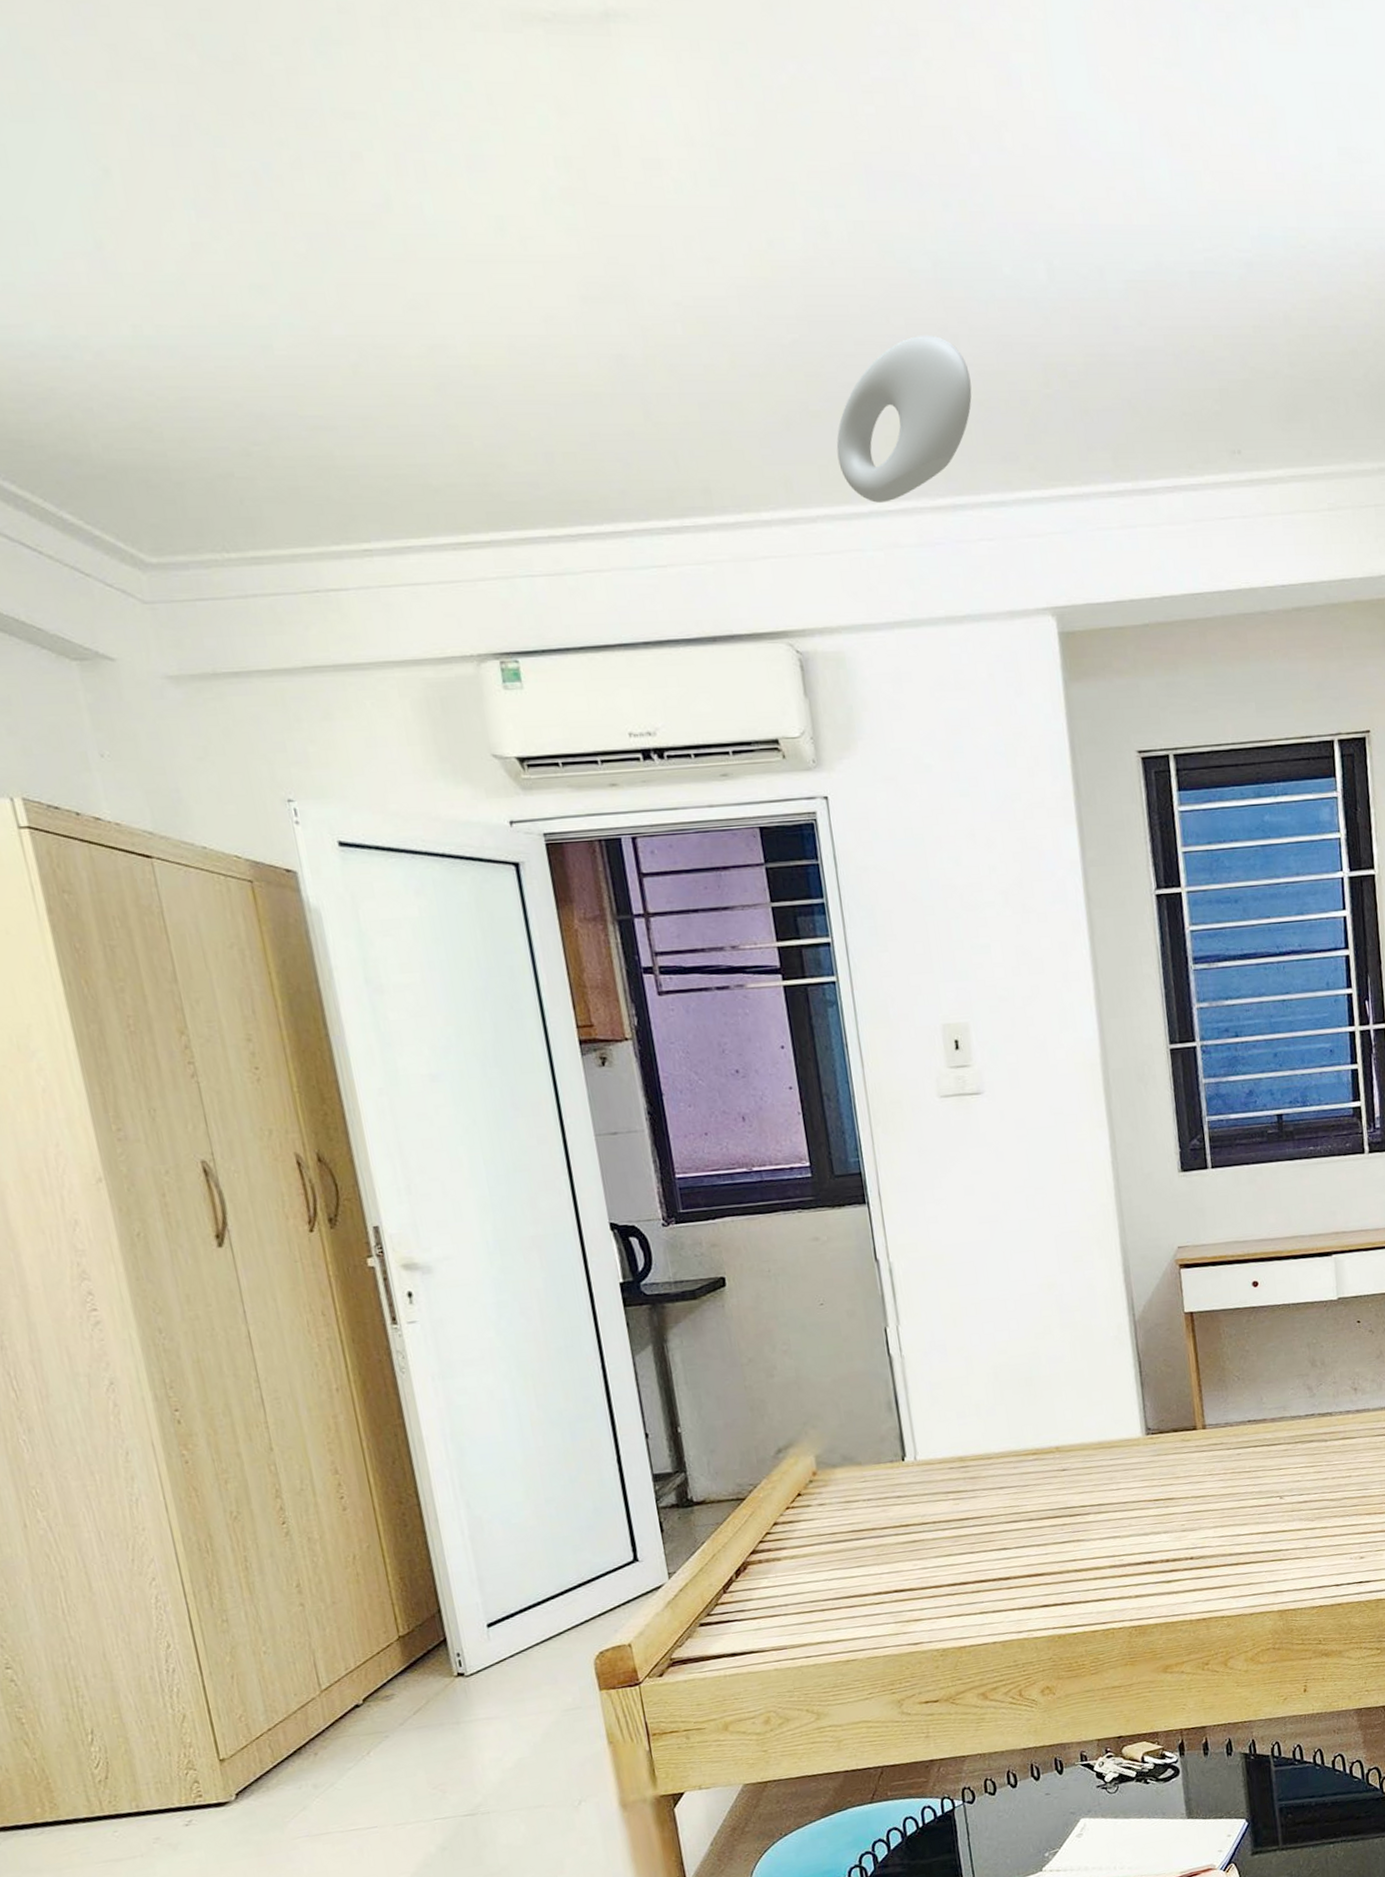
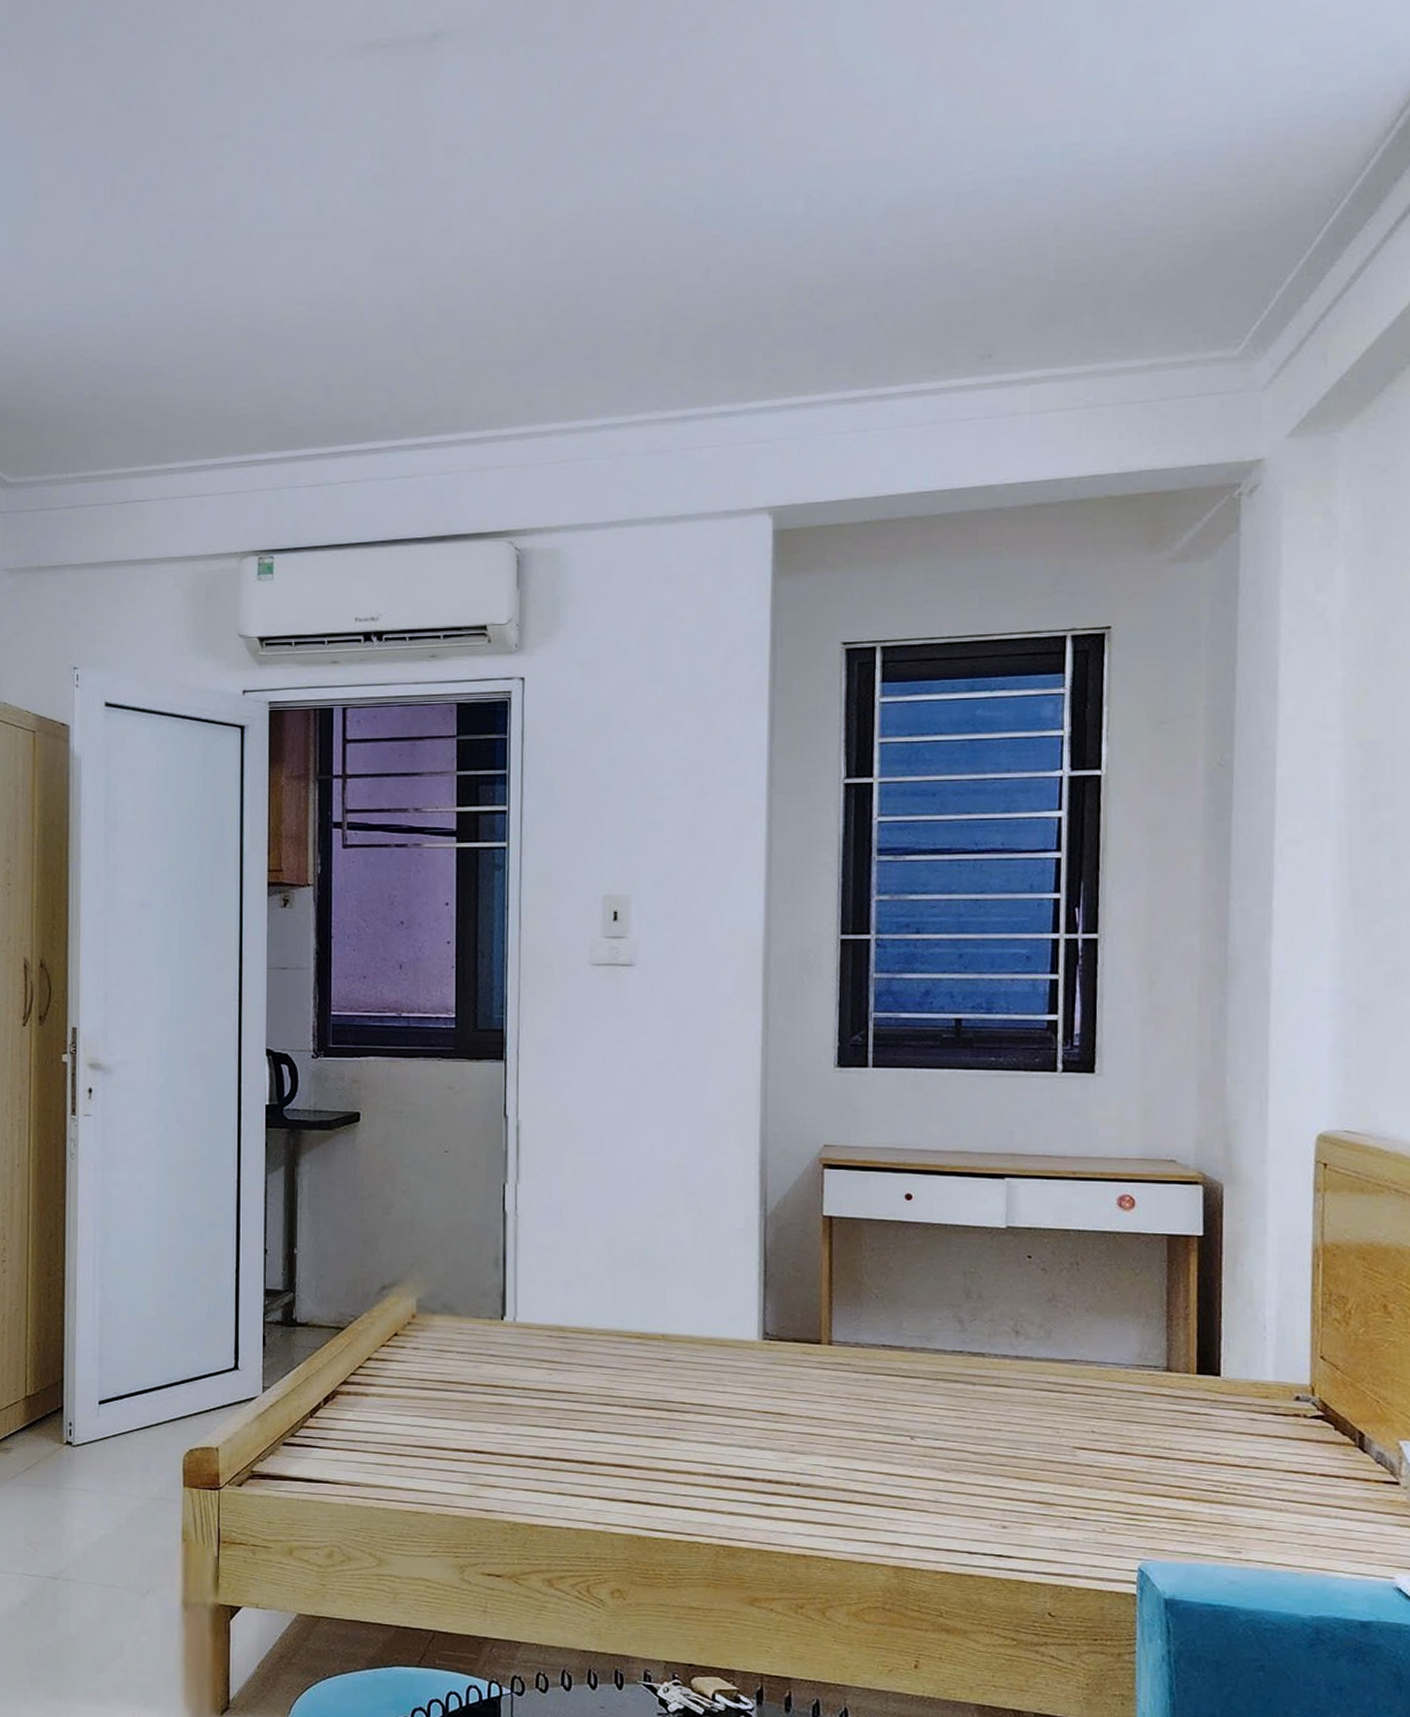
ceiling light: present [836,334,972,503] -> none [579,268,716,417]

